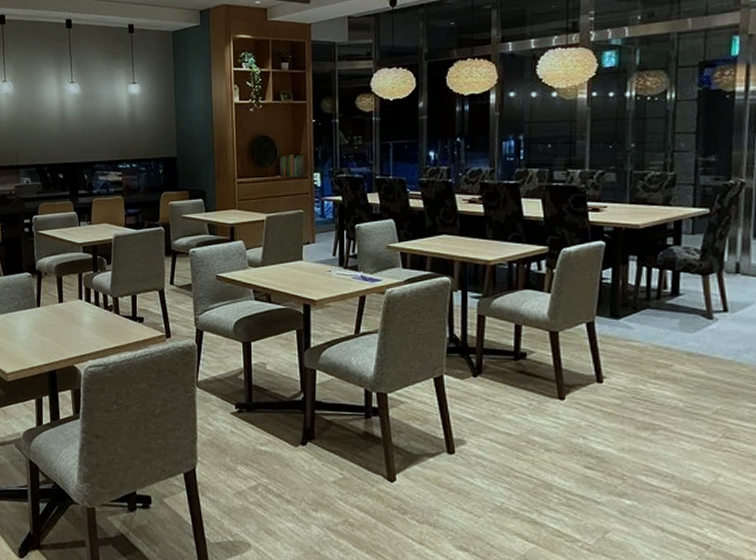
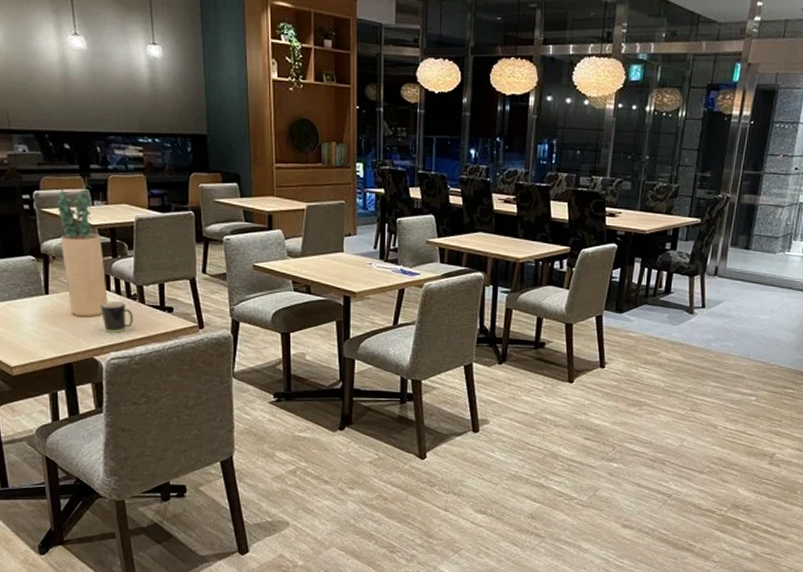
vase: none [51,201,88,328] -> present [57,177,108,317]
mug: none [81,313,109,342] -> present [100,302,133,333]

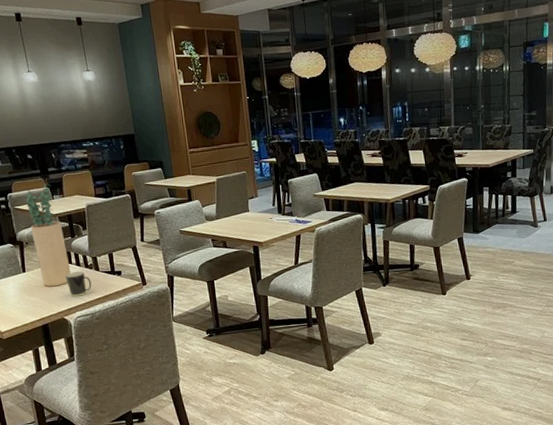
books: present [321,141,349,167] -> none [223,126,246,147]

